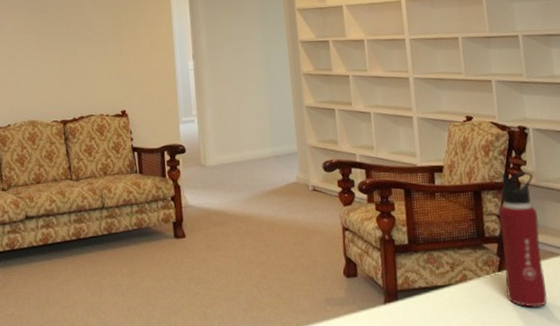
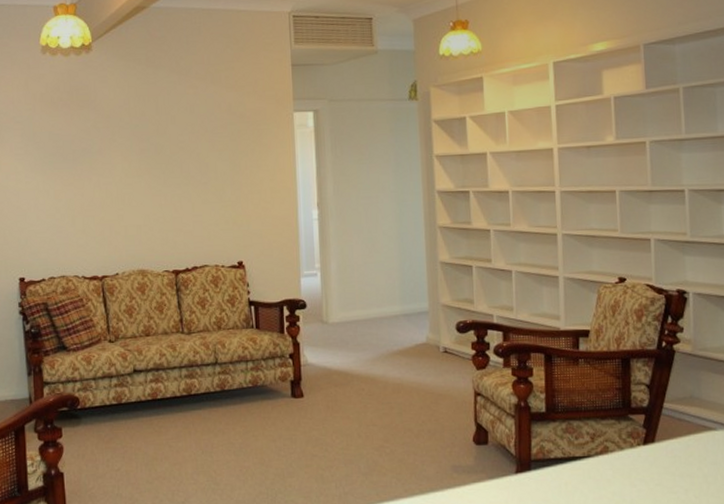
water bottle: present [498,171,547,307] -> none [647,339,696,483]

